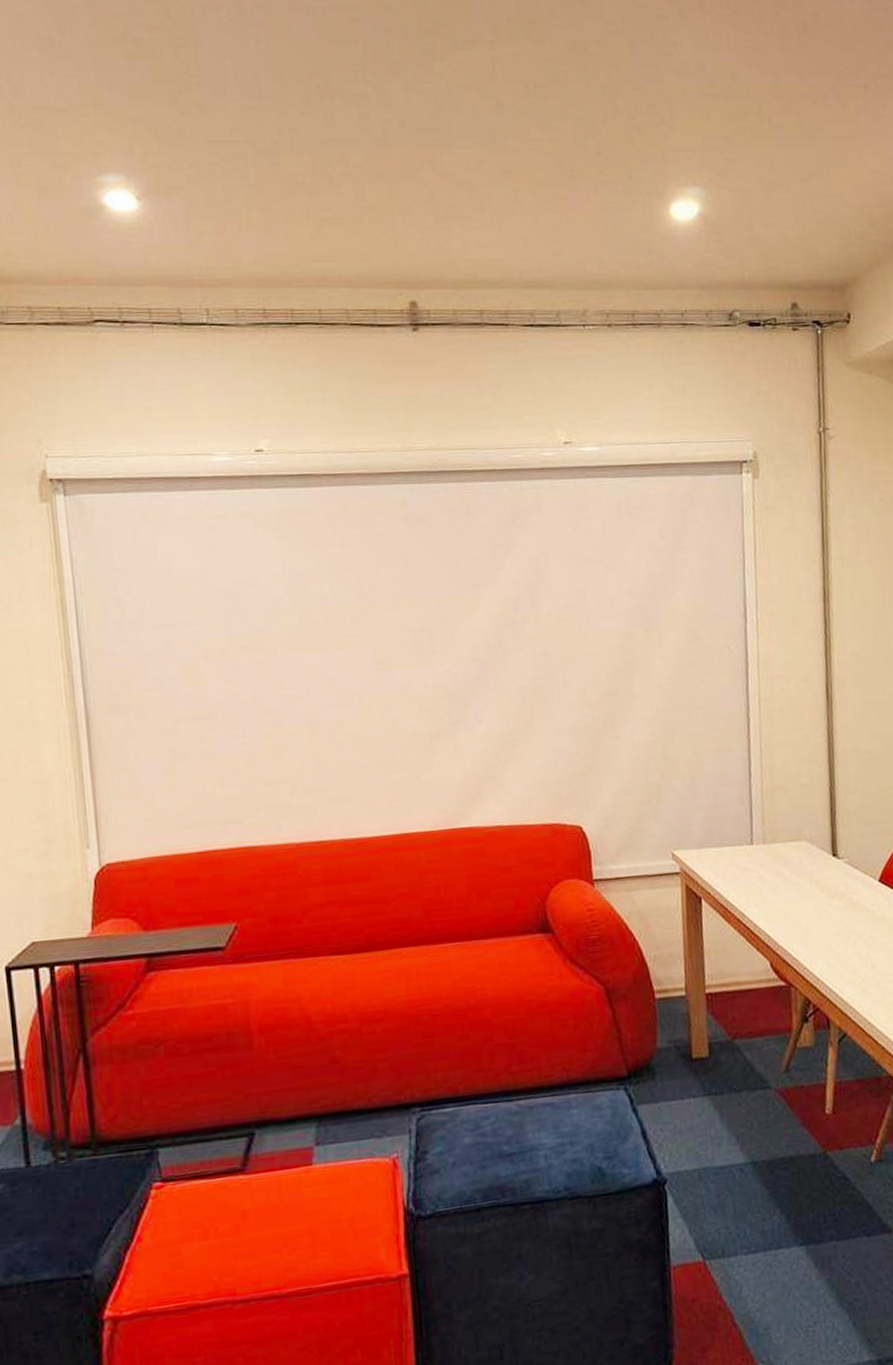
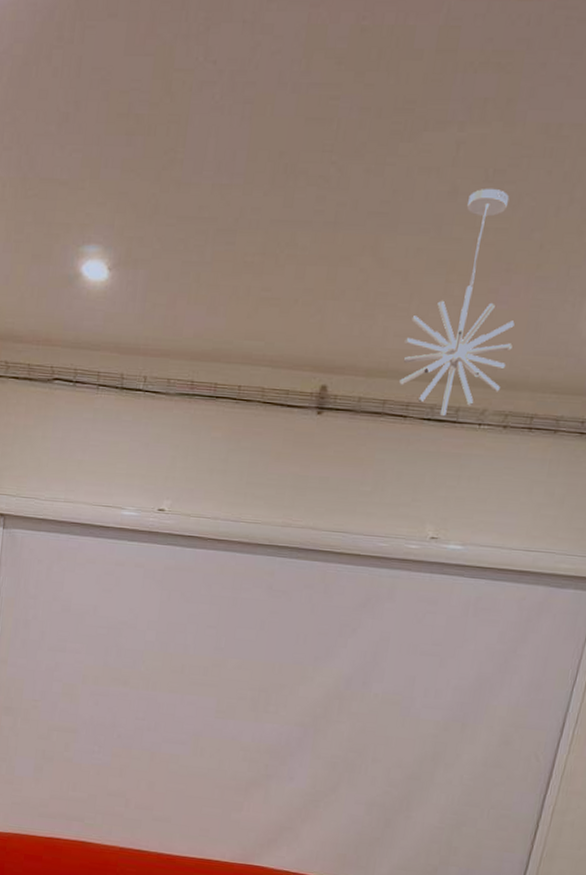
pendant light: none [487,102,596,320] -> present [399,189,515,416]

